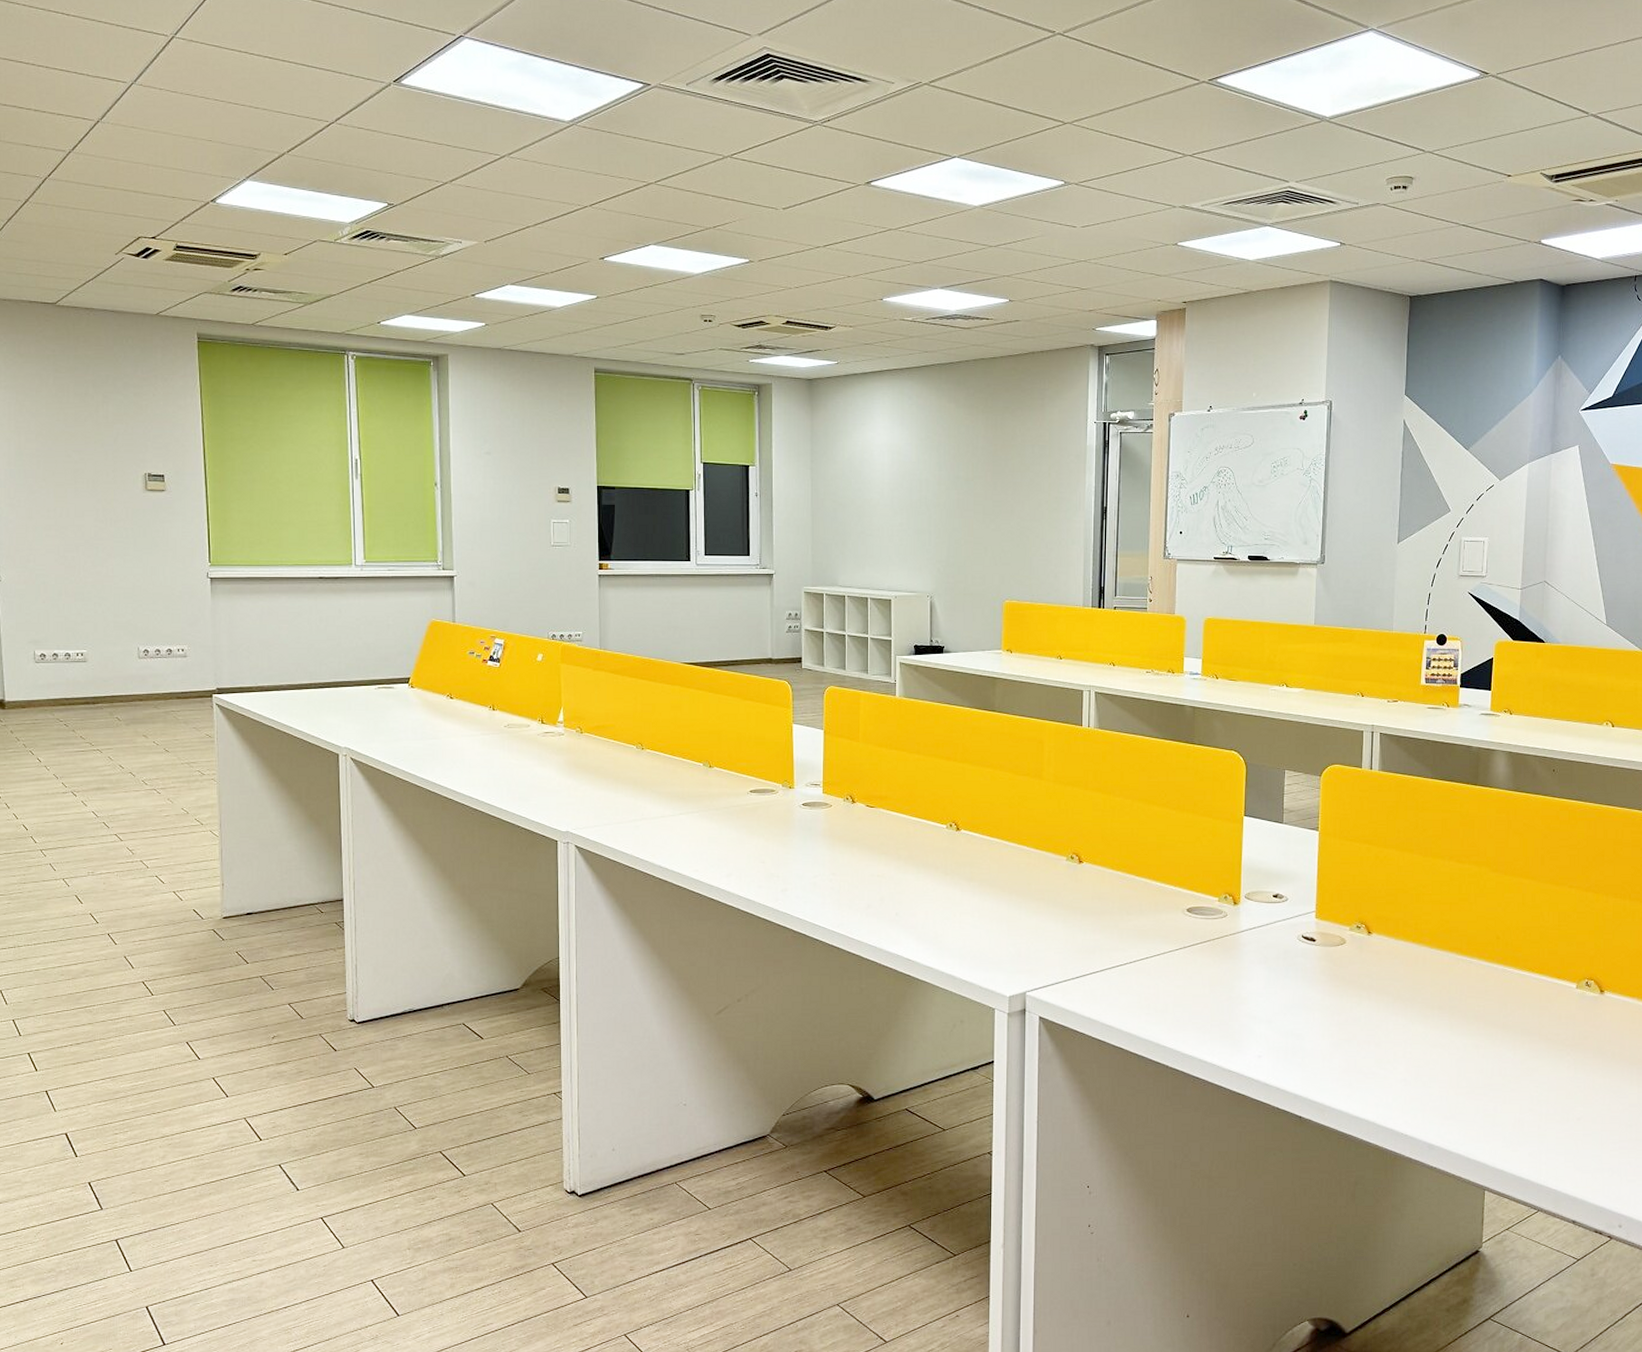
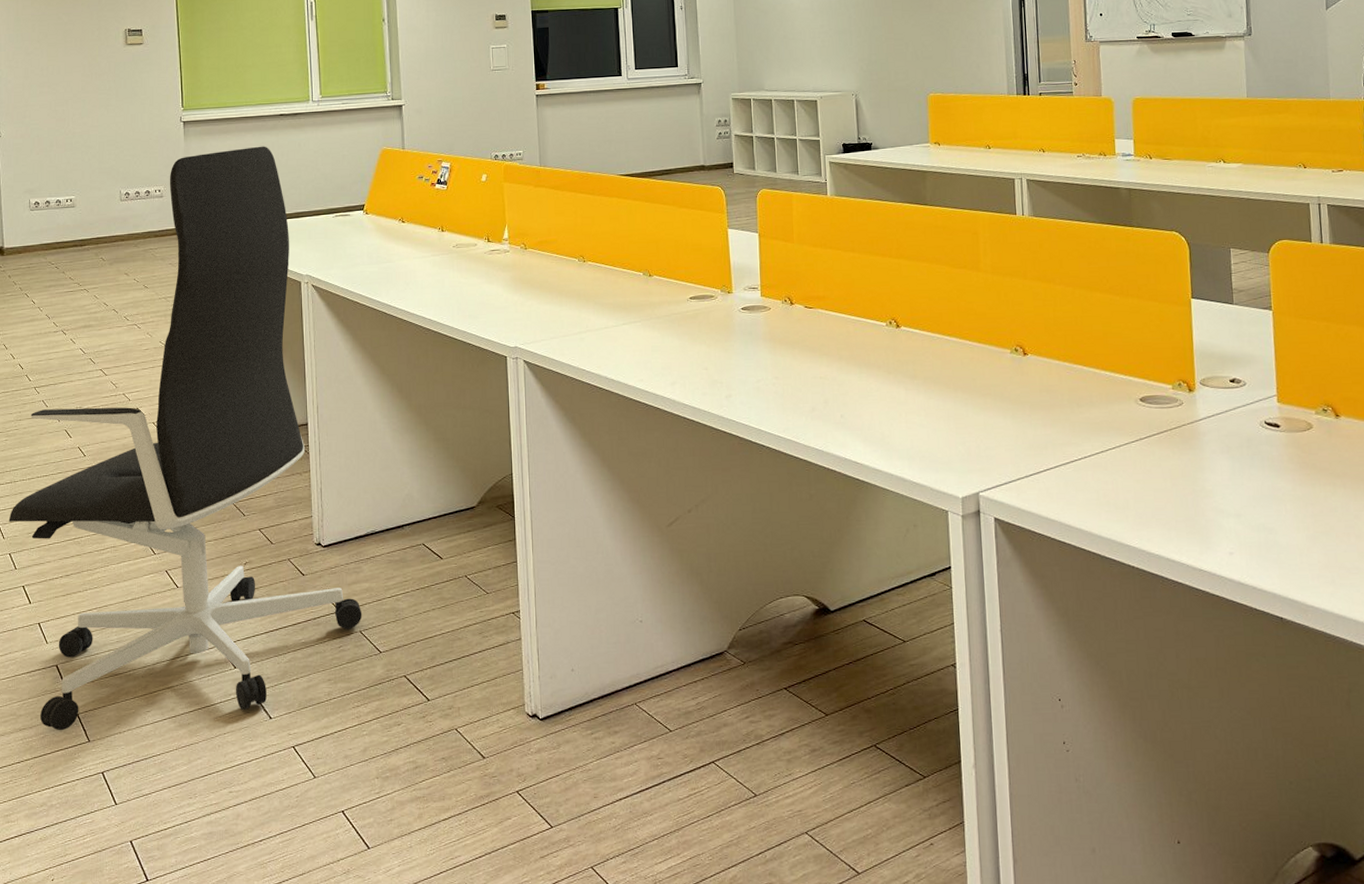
office chair: none [12,609,397,1199] -> present [8,146,362,731]

